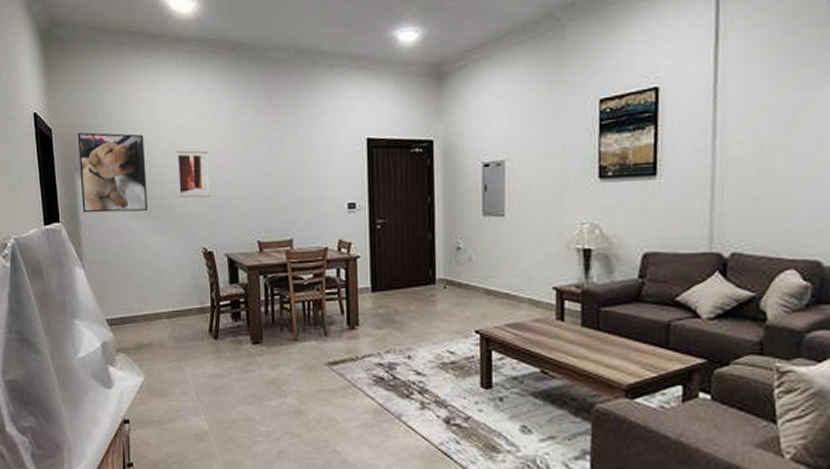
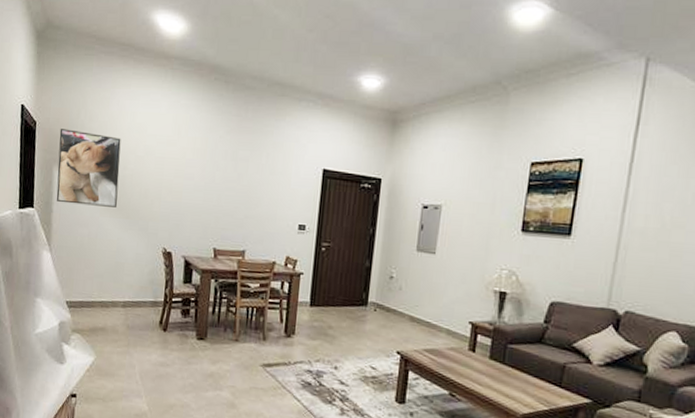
wall art: present [177,150,210,198] -> none [146,157,179,203]

